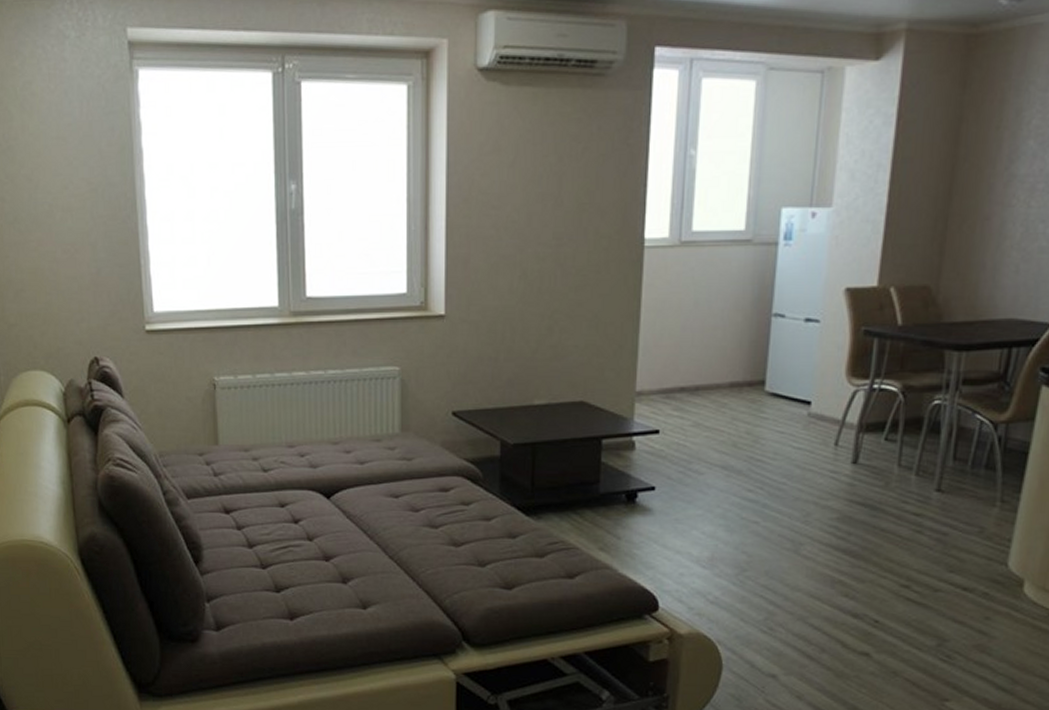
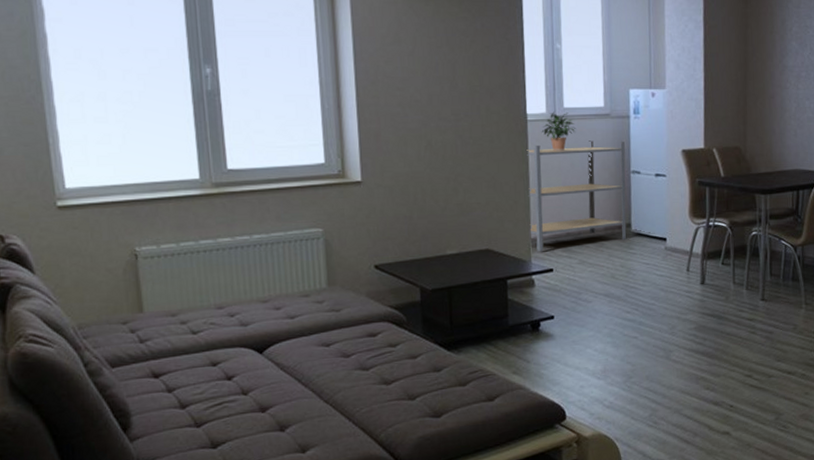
shelving unit: none [635,273,768,408] -> present [526,140,627,251]
potted plant: none [660,236,706,286] -> present [541,112,576,151]

